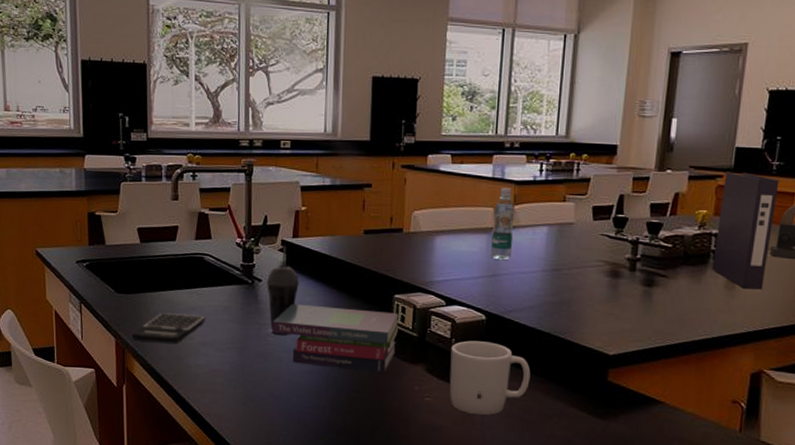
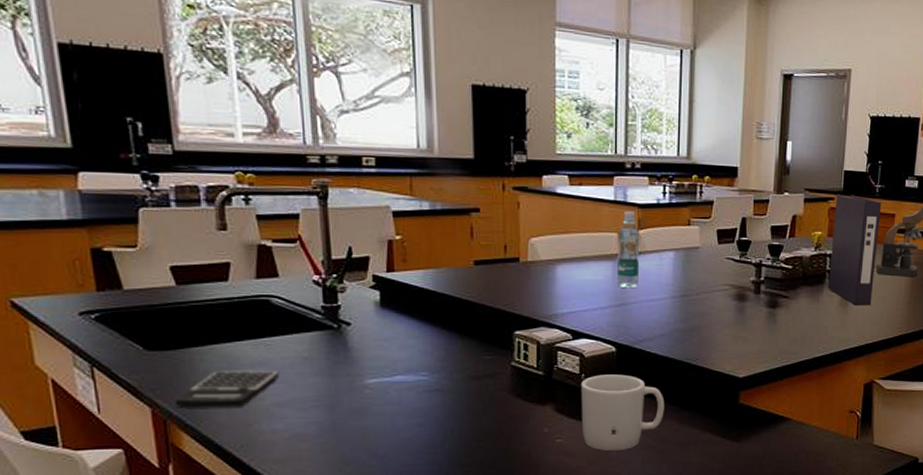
beverage cup: present [266,245,299,336] -> none [356,281,399,386]
books: present [272,303,399,373] -> none [369,348,521,418]

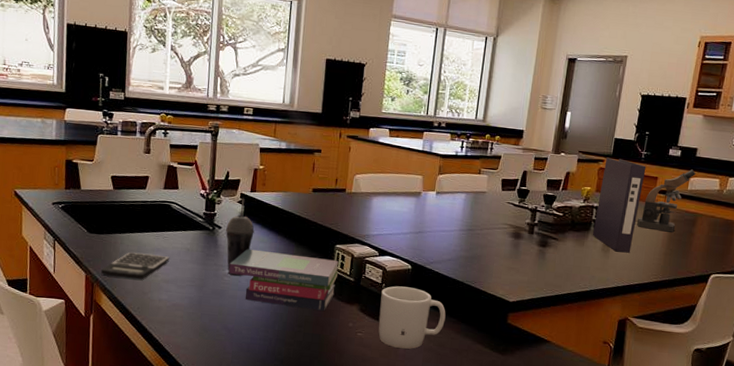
beverage cup: none [356,281,399,386] -> present [225,198,254,276]
books: none [369,348,521,418] -> present [229,248,339,311]
bottle: present [616,211,640,289] -> none [417,159,440,220]

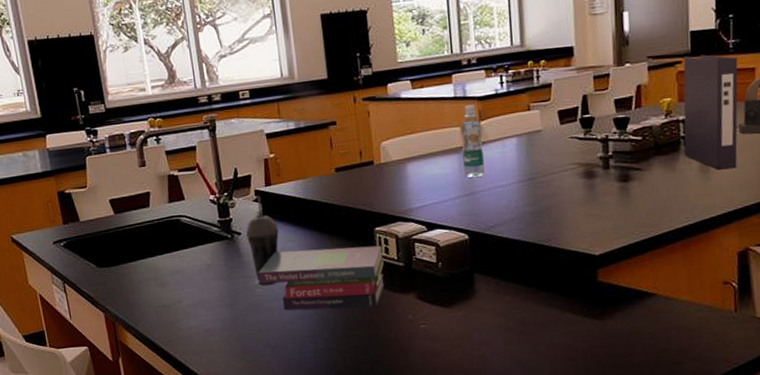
calculator: present [100,252,170,279] -> none [119,277,192,311]
mug: present [378,286,446,349] -> none [439,260,522,334]
bottle: none [417,159,440,220] -> present [460,104,485,178]

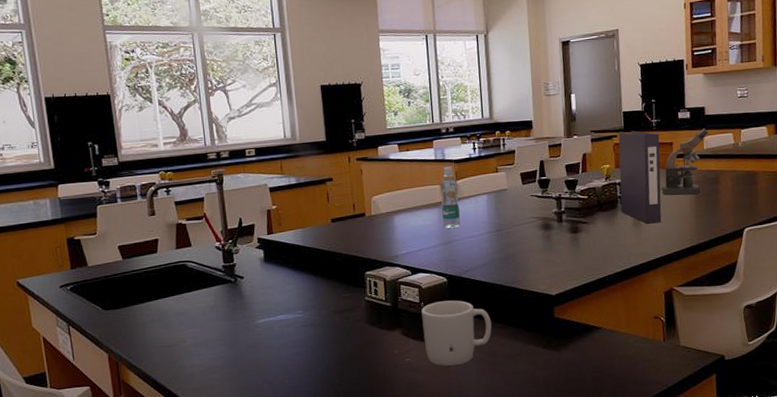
beverage cup: present [245,195,279,285] -> none [248,242,279,325]
books: present [258,245,385,311] -> none [259,287,374,348]
mug: none [439,260,522,334] -> present [421,300,492,366]

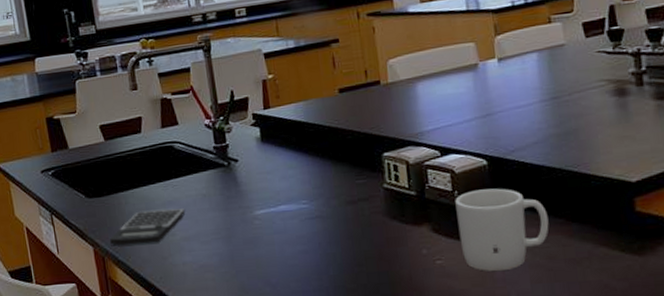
calculator: none [123,318,195,352] -> present [109,208,186,245]
bottle: present [440,166,461,229] -> none [474,17,503,98]

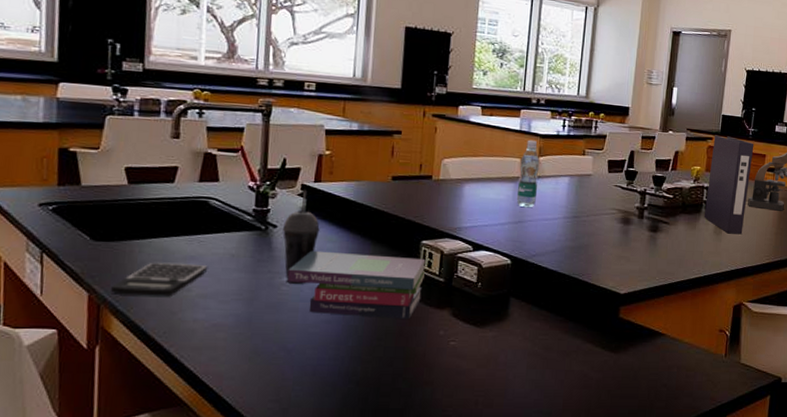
beverage cup: none [243,118,279,217] -> present [282,190,320,284]
books: none [257,172,395,245] -> present [287,250,426,319]
mug: present [455,188,549,271] -> none [474,284,552,355]
bottle: none [474,17,503,98] -> present [516,139,540,208]

